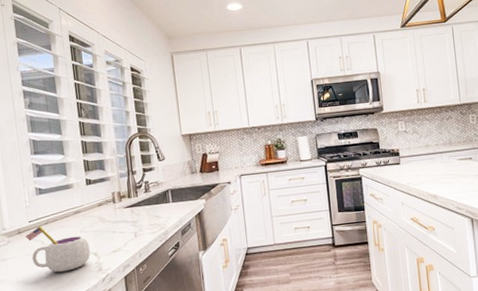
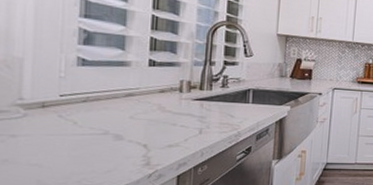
mug: present [25,226,91,273] -> none [51,103,139,161]

